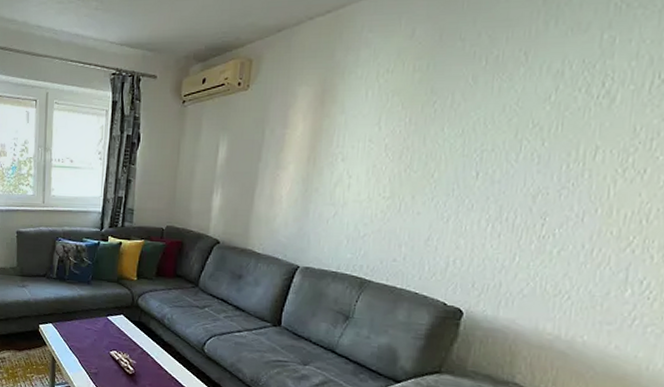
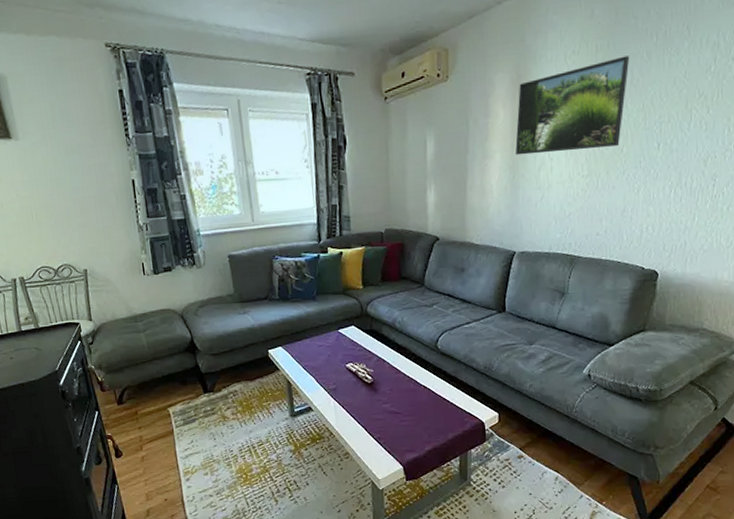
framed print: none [311,78,452,171] -> present [515,56,630,156]

